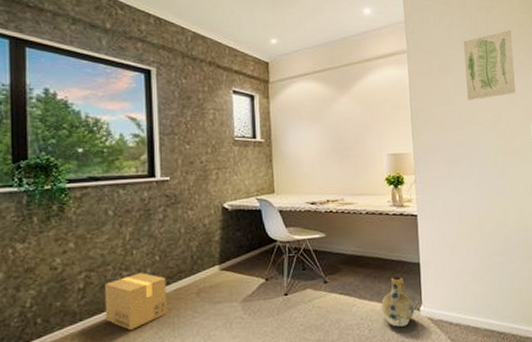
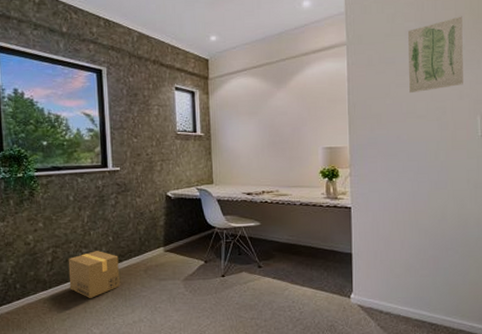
ceramic jug: present [381,275,415,327] -> none [313,264,346,312]

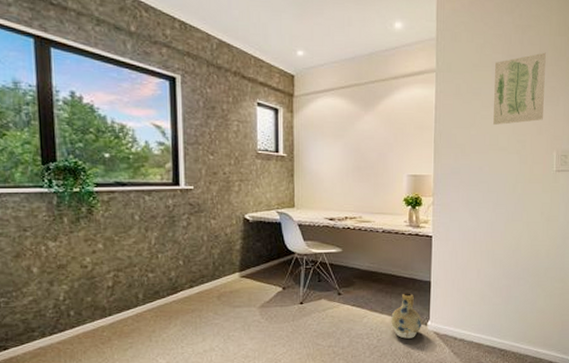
cardboard box: present [68,251,120,298] -> none [131,275,190,326]
ceramic jug: none [313,264,346,312] -> present [391,292,423,339]

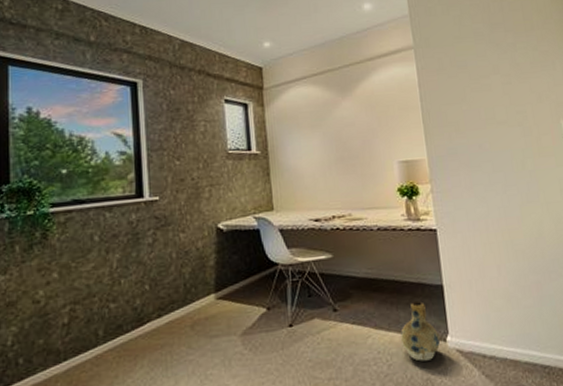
wall art: present [493,52,546,126] -> none [477,17,541,98]

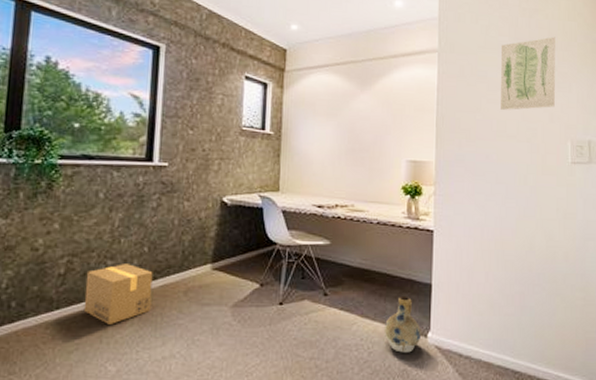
cardboard box: none [90,304,159,370] -> present [83,264,153,324]
wall art: none [477,17,541,98] -> present [501,36,555,111]

